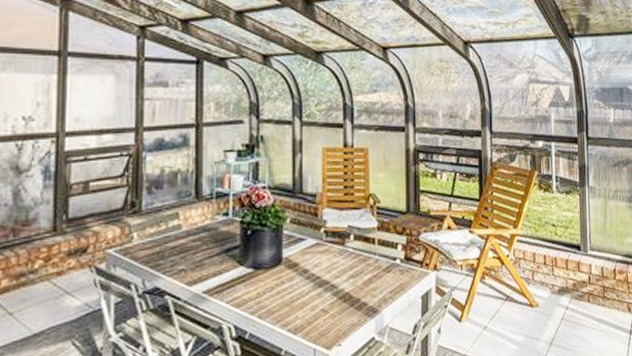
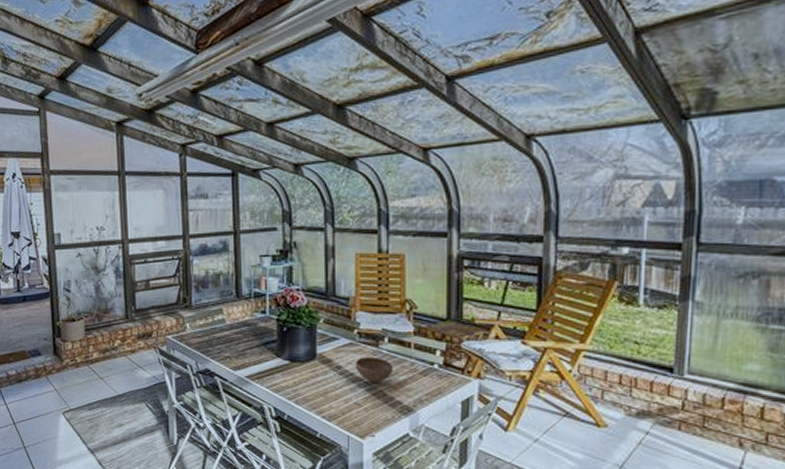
bowl: none [321,257,359,286] -> present [355,357,393,383]

